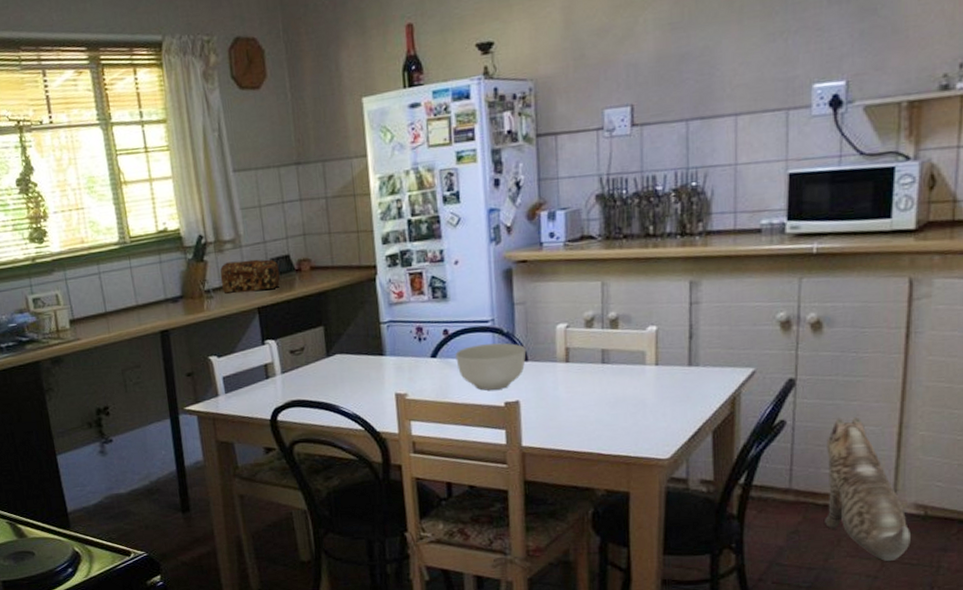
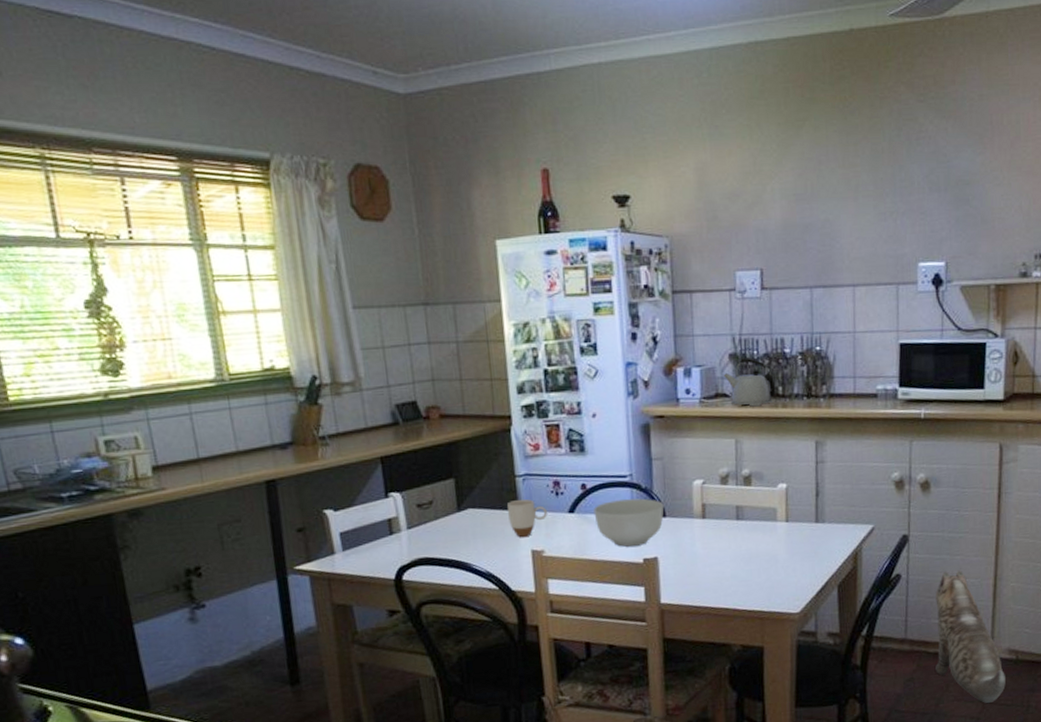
bread loaf: present [220,259,280,294] -> none [337,404,406,441]
mug: none [373,345,410,381] -> present [507,499,547,537]
kettle: none [589,197,647,248] -> present [723,357,776,407]

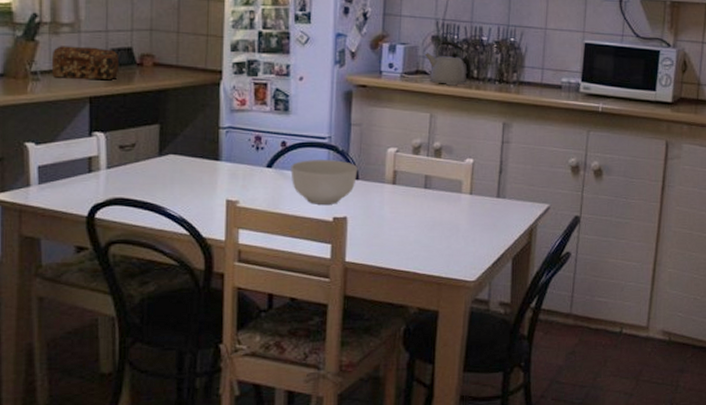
bread loaf: none [337,404,406,441] -> present [51,46,119,81]
mug: present [507,499,547,537] -> none [208,151,246,186]
cat: present [935,570,1006,703] -> none [596,253,658,380]

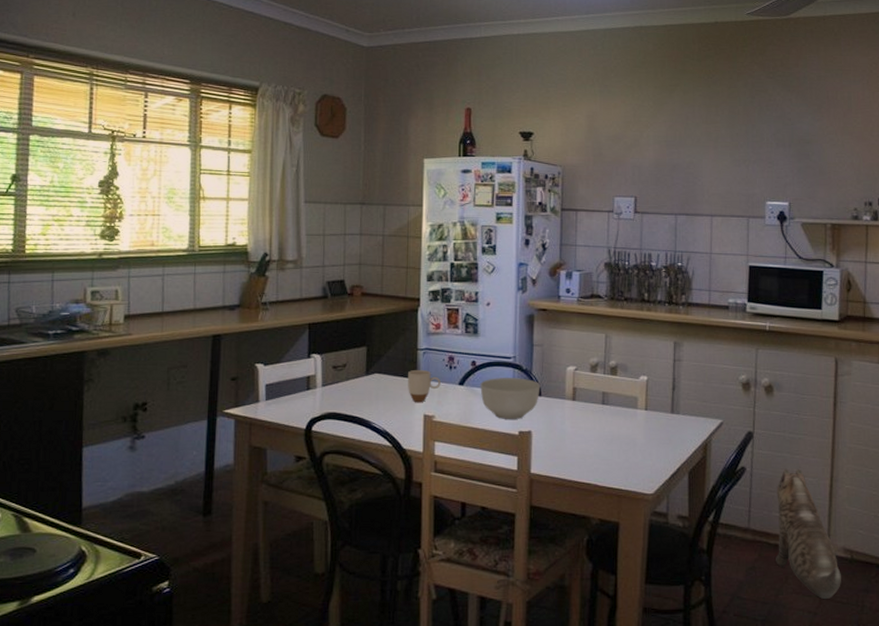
bread loaf: present [51,46,119,81] -> none [278,280,333,309]
mug: none [208,151,246,186] -> present [408,370,441,402]
kettle: present [424,41,472,86] -> none [598,267,642,308]
cat: none [596,253,658,380] -> present [776,468,841,599]

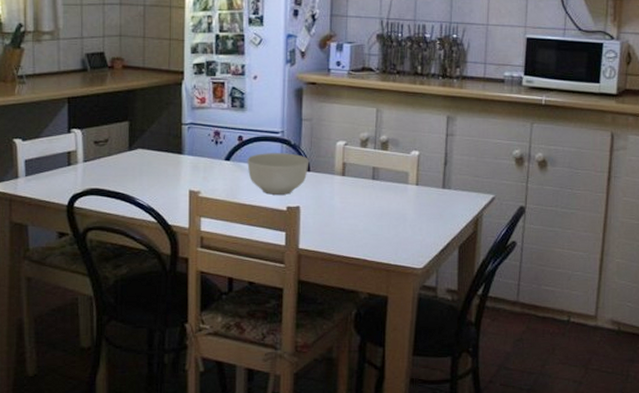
mug: present [408,370,441,402] -> none [172,145,206,178]
cat: present [776,468,841,599] -> none [543,243,607,369]

